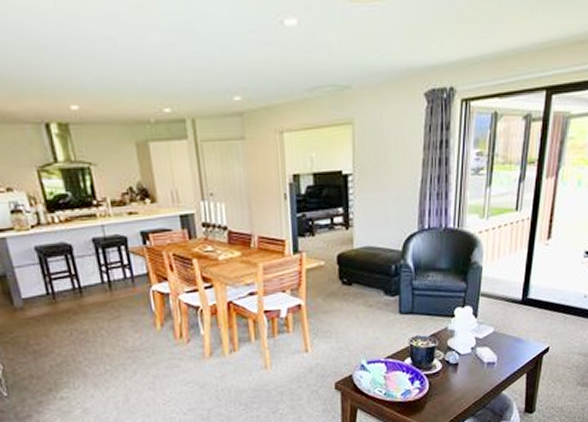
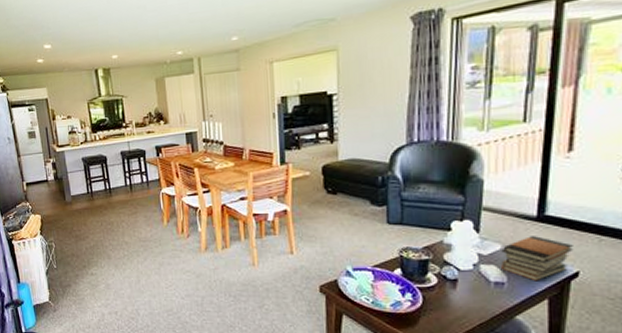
book stack: none [493,318,546,359] -> present [501,236,573,282]

